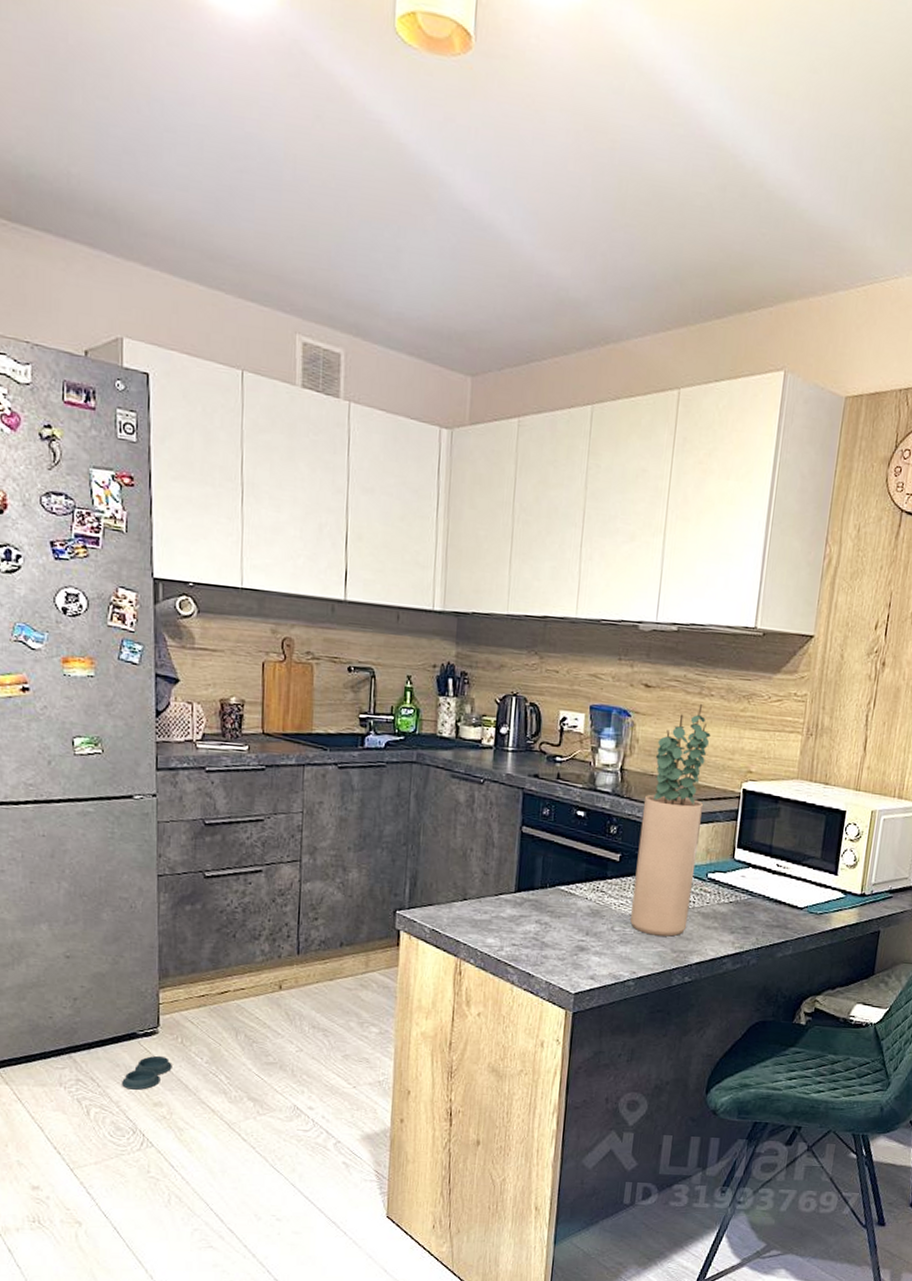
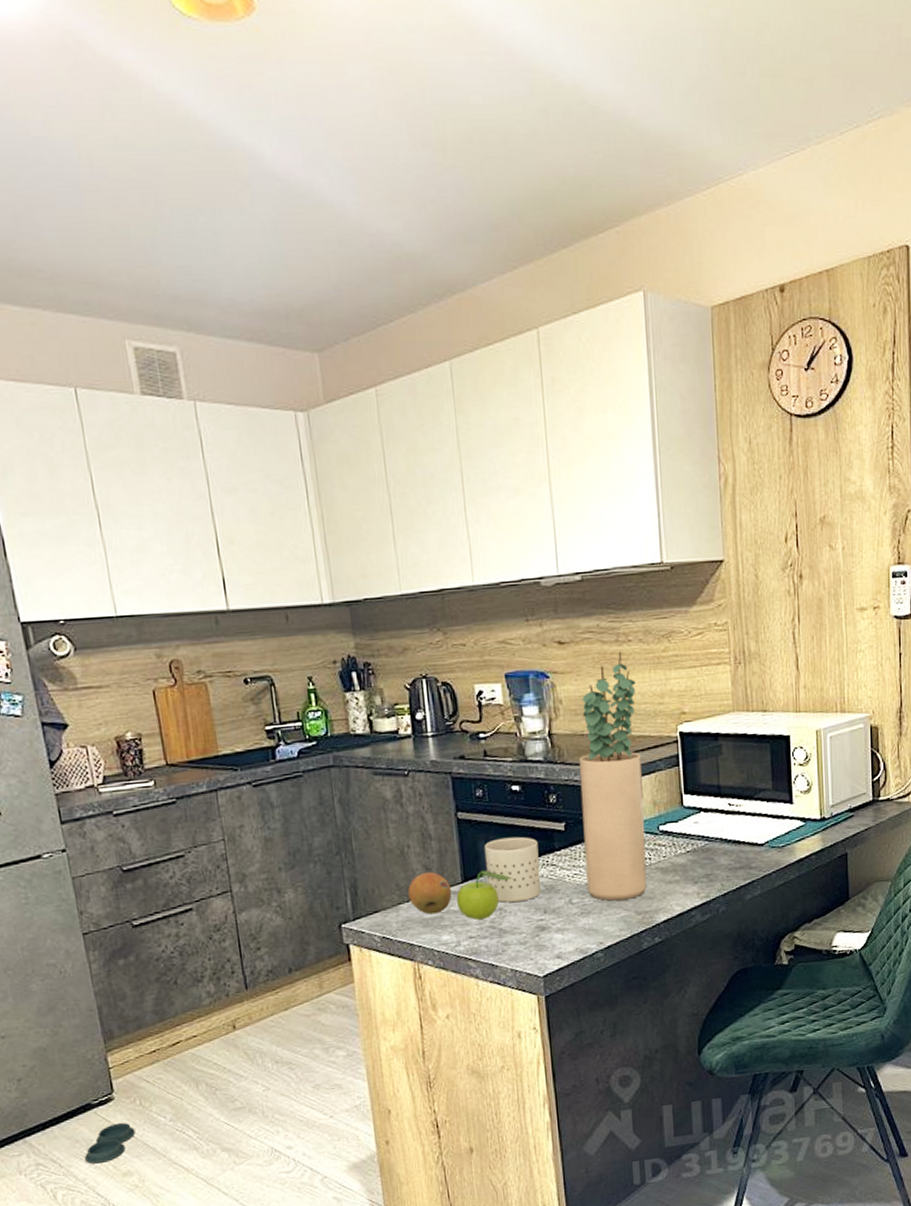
fruit: none [463,876,504,917] -> present [408,871,452,915]
fruit: none [507,884,563,930] -> present [457,870,513,920]
mug: none [538,857,592,920] -> present [483,836,541,903]

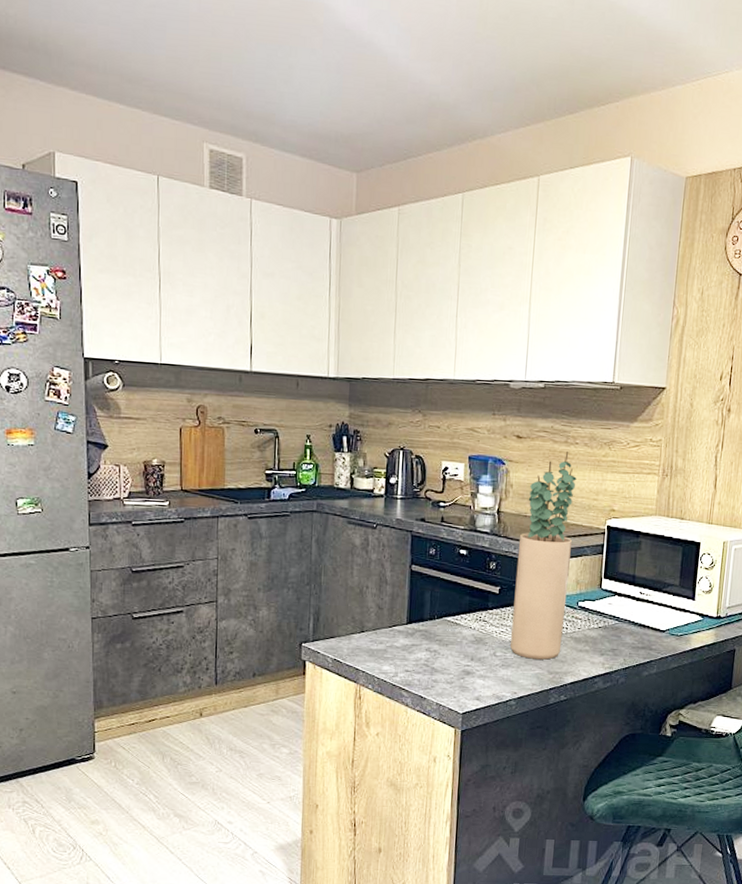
pet bowl: present [85,1122,135,1164] -> none [63,778,107,810]
fruit: present [408,871,452,915] -> none [361,610,397,647]
fruit: present [457,870,513,920] -> none [400,616,450,657]
mug: present [483,836,541,903] -> none [427,592,475,648]

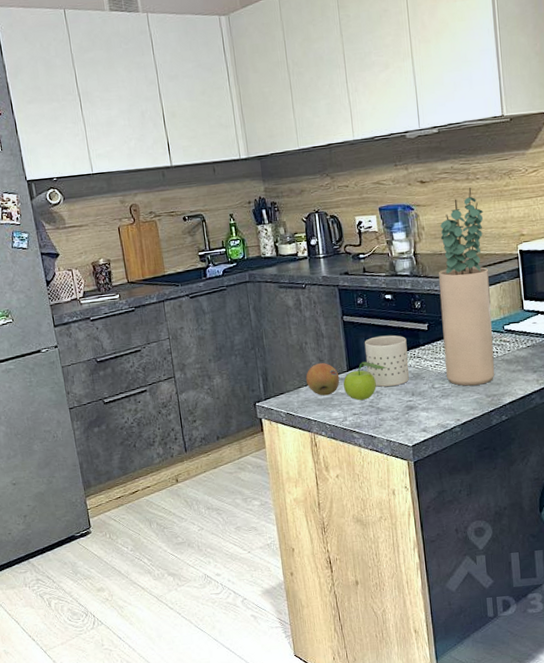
fruit: none [361,610,397,647] -> present [306,362,340,396]
fruit: none [400,616,450,657] -> present [343,361,387,400]
mug: none [427,592,475,648] -> present [364,335,410,387]

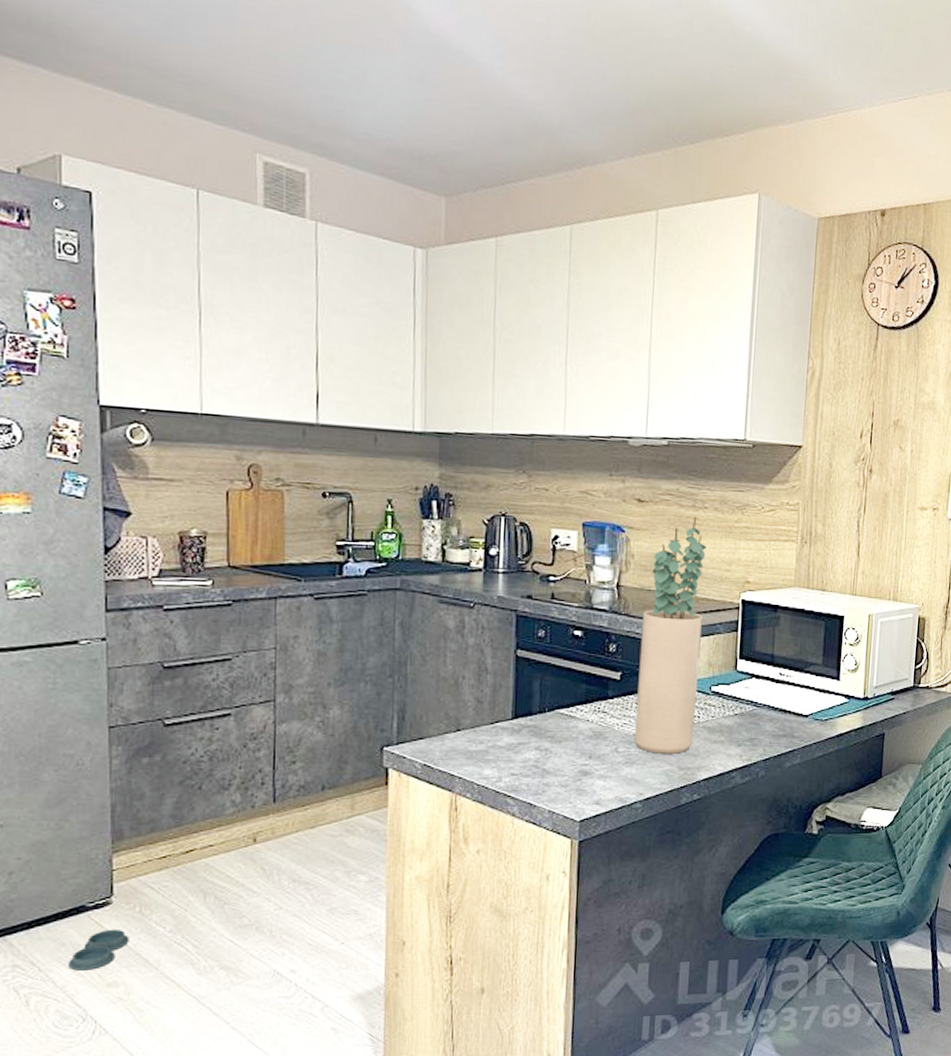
pet bowl: none [70,550,106,581] -> present [69,928,129,971]
fruit: present [306,362,340,396] -> none [456,704,501,747]
fruit: present [343,361,387,400] -> none [504,709,563,757]
mug: present [364,335,410,387] -> none [536,680,592,745]

